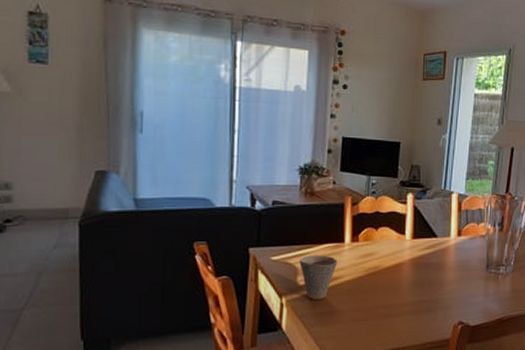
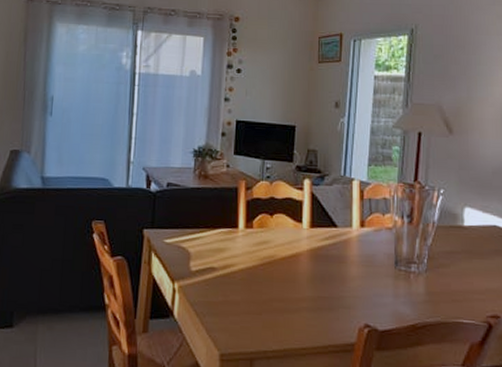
cup: present [299,255,338,299] -> none [192,239,231,287]

